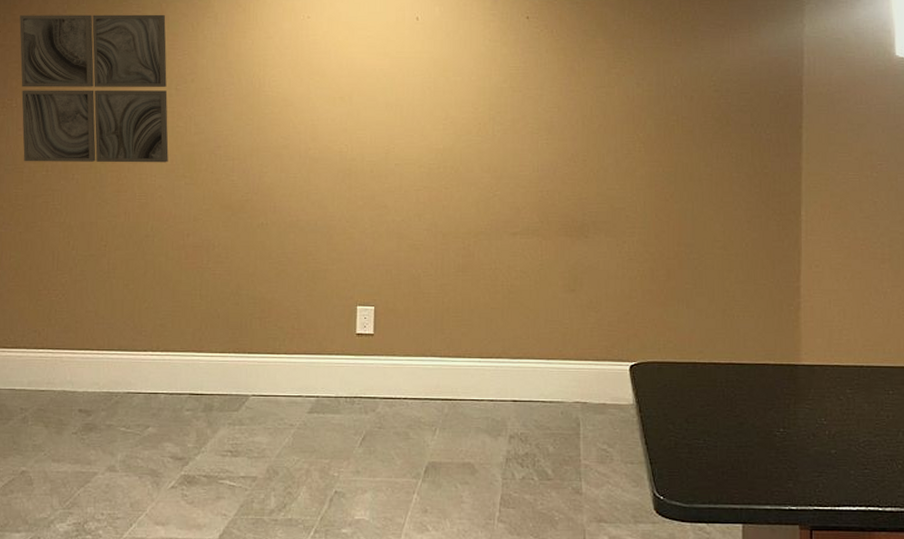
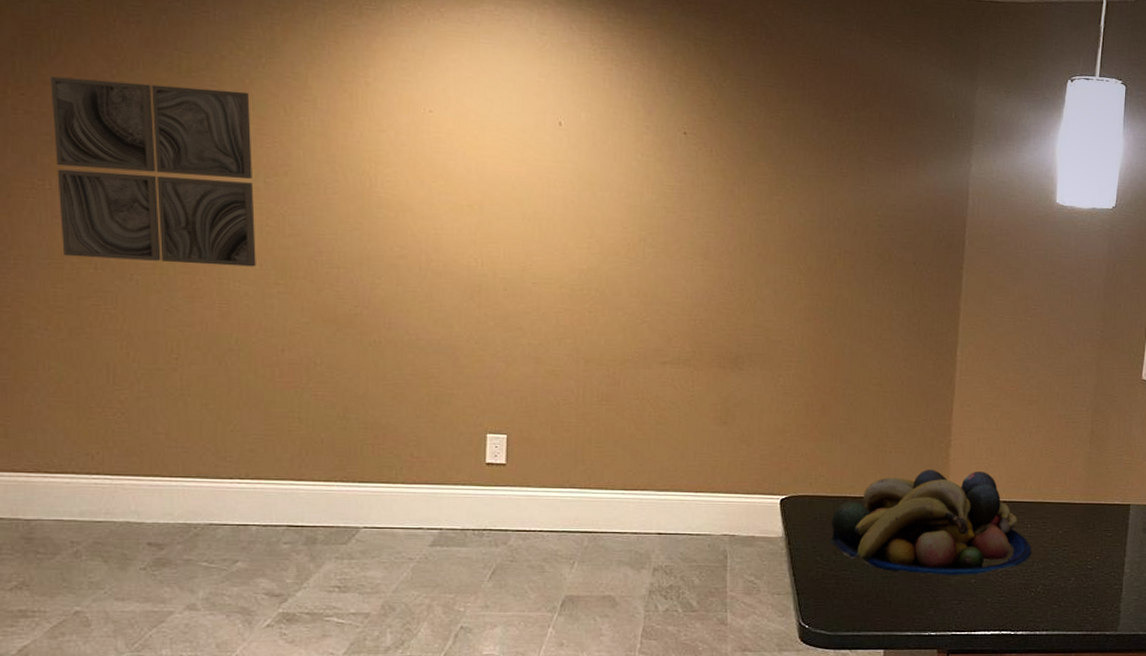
fruit bowl: none [680,334,896,446] -> present [829,470,1032,576]

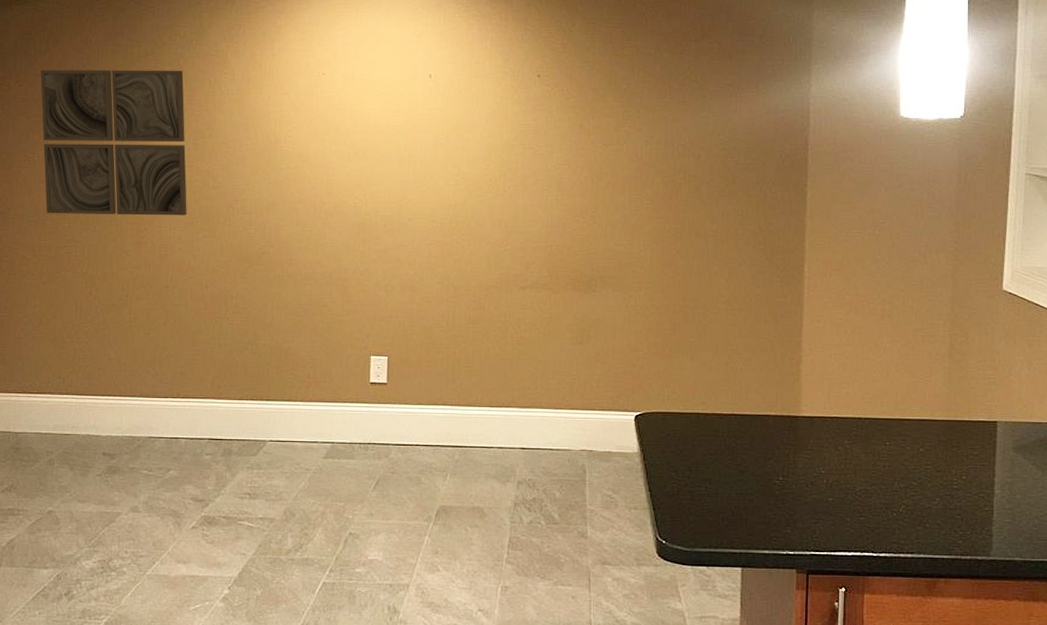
fruit bowl: present [829,470,1032,576] -> none [683,386,891,494]

